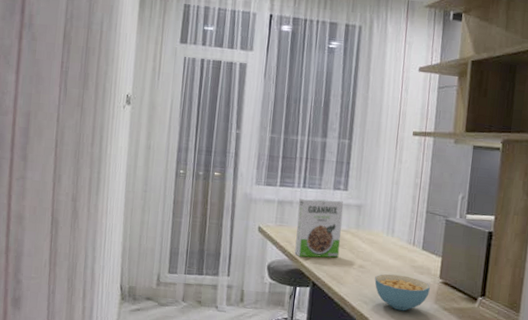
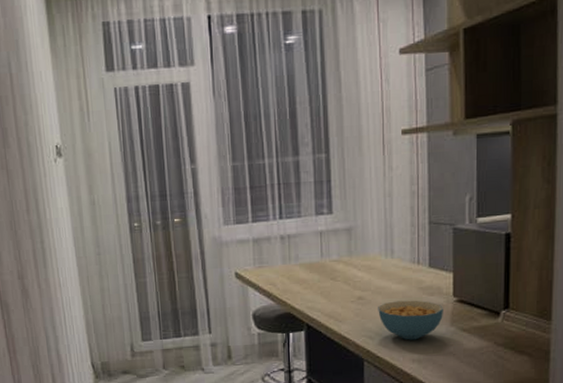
cereal box: present [294,197,344,258] -> none [277,226,333,299]

